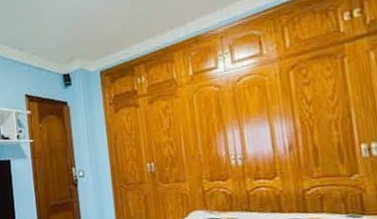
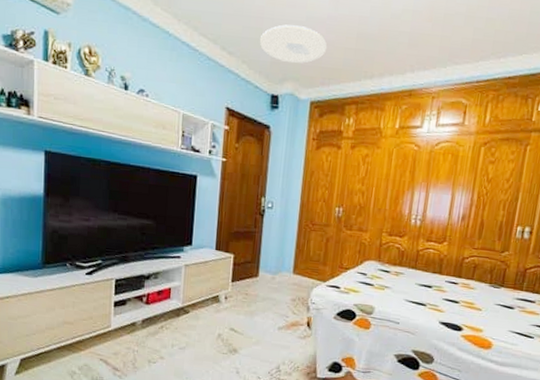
ceiling light: none [44,10,105,44] -> present [260,24,327,63]

